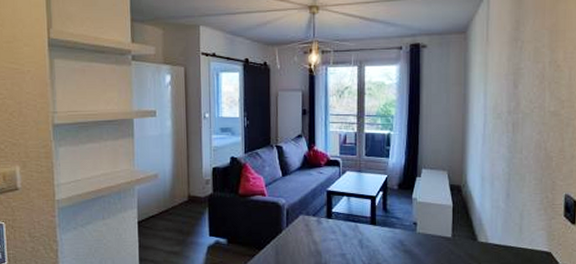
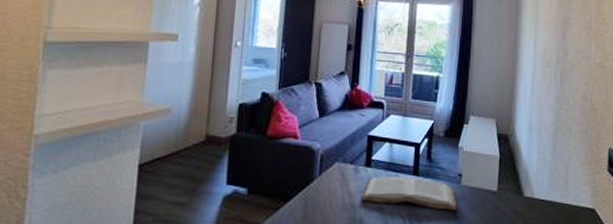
book: none [324,226,414,255] -> present [360,176,457,210]

